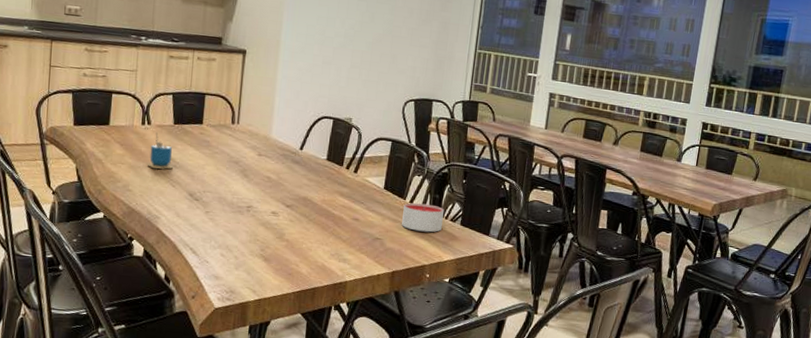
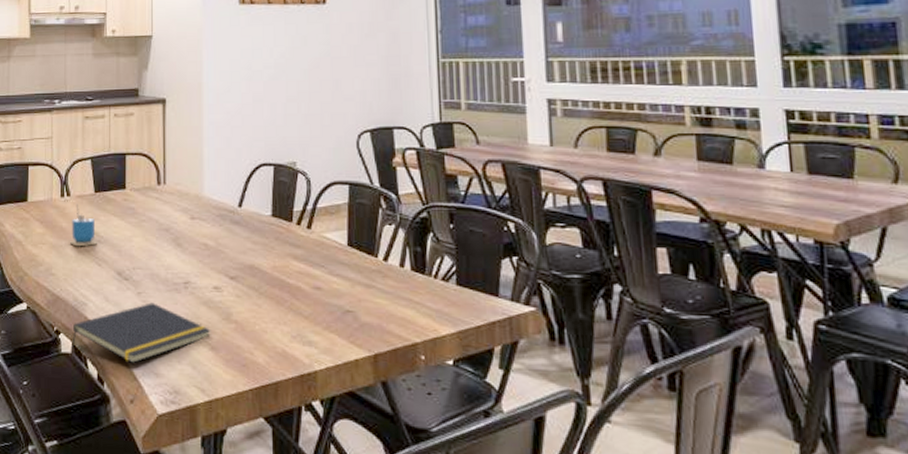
notepad: none [142,220,266,268] -> present [71,302,211,363]
candle: present [402,202,444,233] -> none [376,260,431,298]

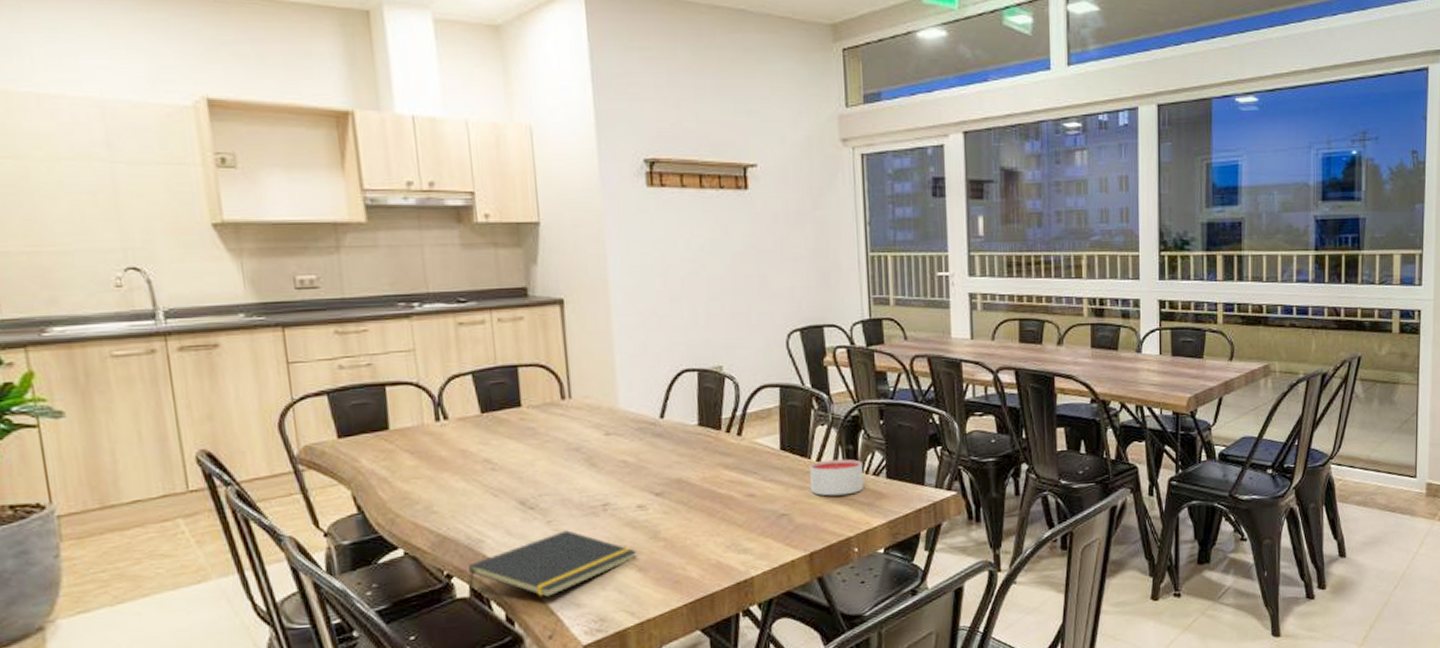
cup: present [69,203,98,247] -> none [452,427,492,478]
candle: none [376,260,431,298] -> present [810,458,863,496]

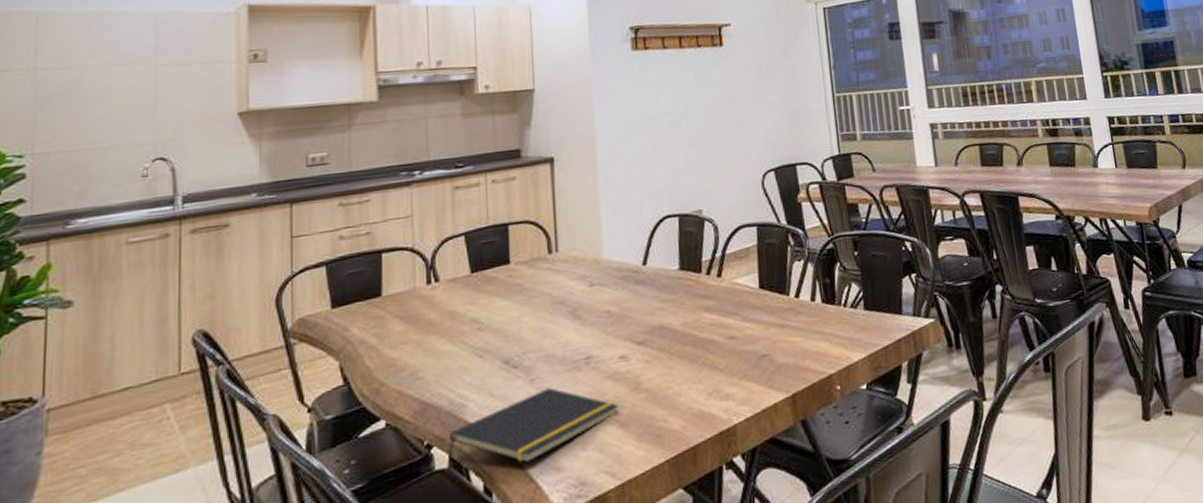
candle: present [810,458,863,496] -> none [789,293,842,333]

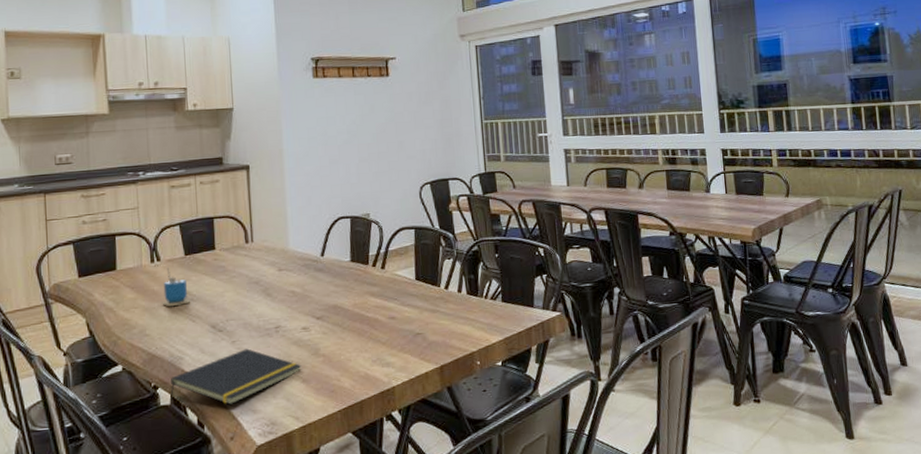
cup: none [440,289,478,340] -> present [162,267,191,307]

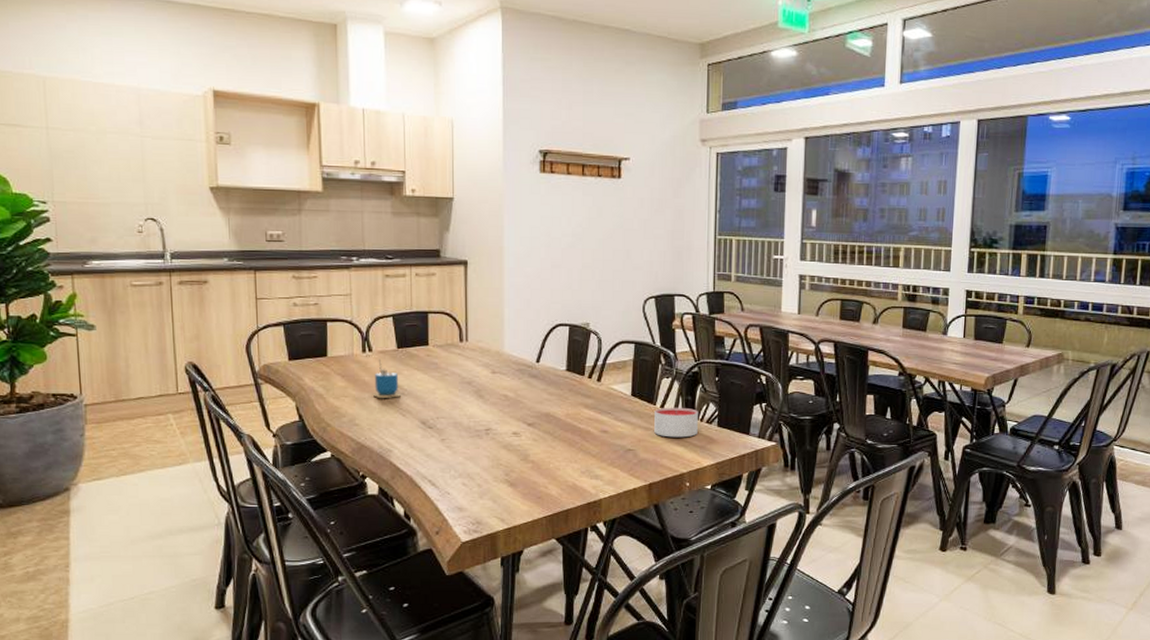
notepad: present [169,348,302,405] -> none [377,448,510,500]
candle: none [439,286,483,318] -> present [654,407,698,438]

